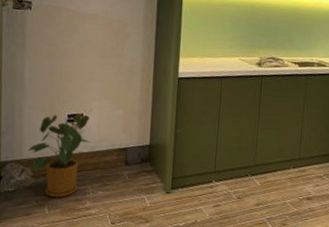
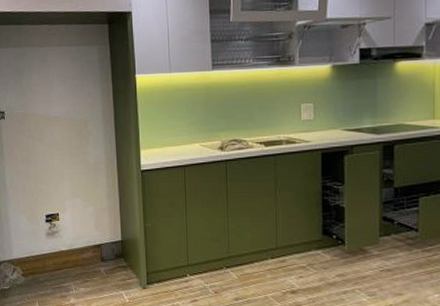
house plant: present [28,113,92,198] -> none [16,213,69,295]

